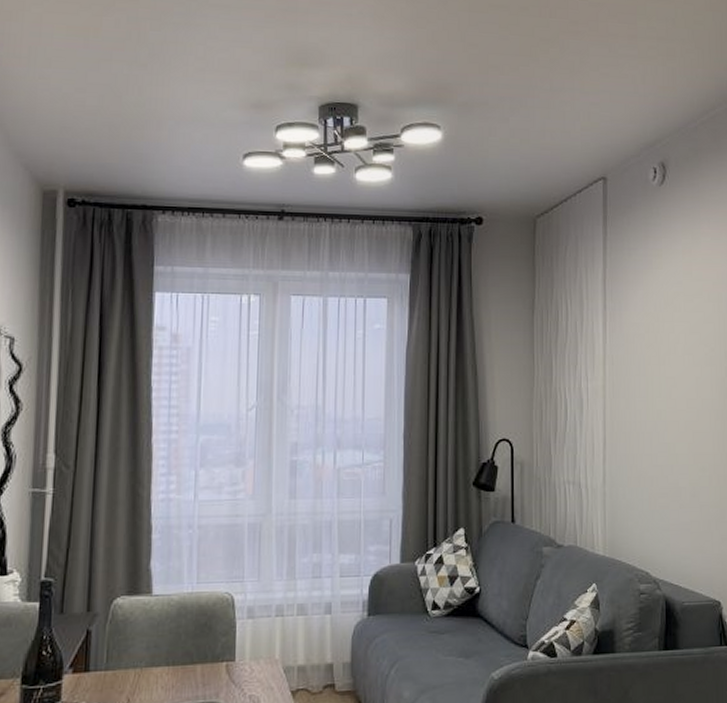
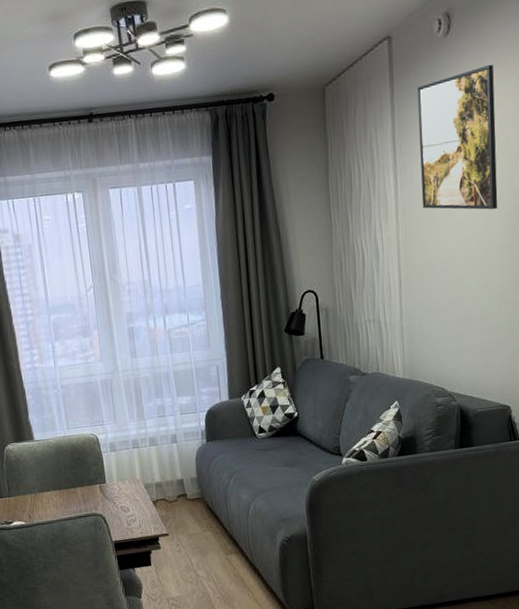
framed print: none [630,219,710,370] -> present [417,64,498,210]

